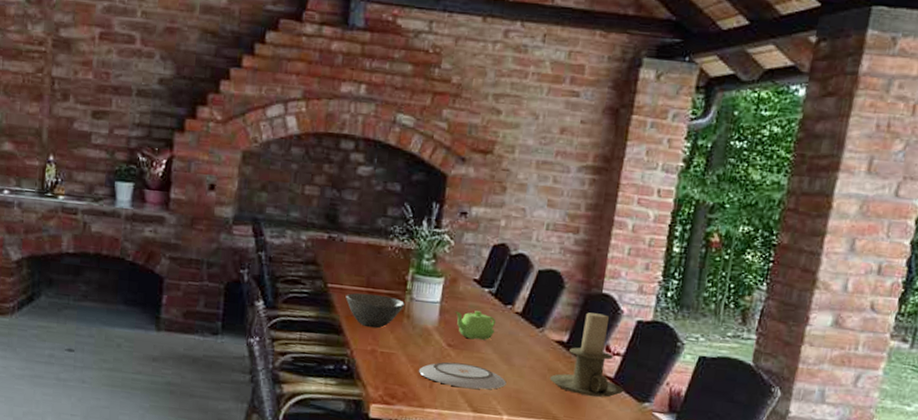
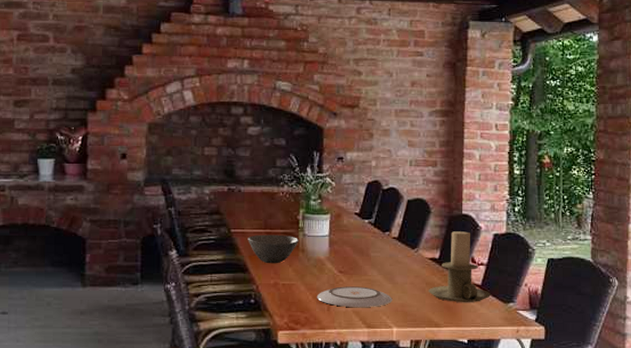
teapot: present [454,311,495,341] -> none [342,240,378,265]

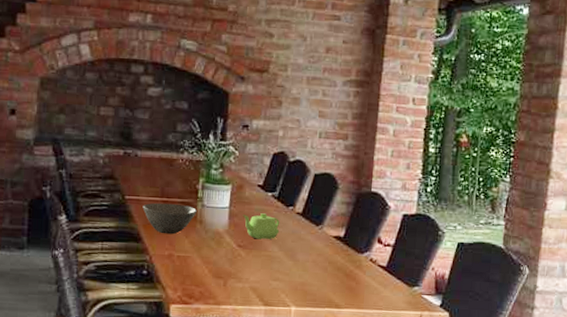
plate: present [316,286,393,308] -> none [212,261,293,285]
teapot: none [342,240,378,265] -> present [242,213,280,240]
candle holder: present [428,231,491,302] -> none [330,209,396,284]

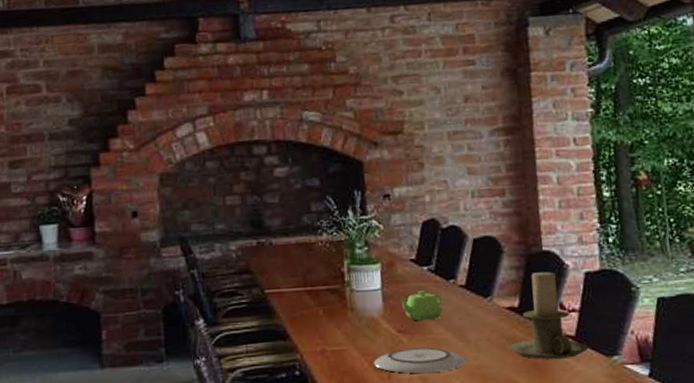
bowl: present [142,202,197,235] -> none [285,292,346,328]
plate: none [212,261,293,285] -> present [373,347,466,374]
candle holder: none [330,209,396,284] -> present [509,272,589,359]

